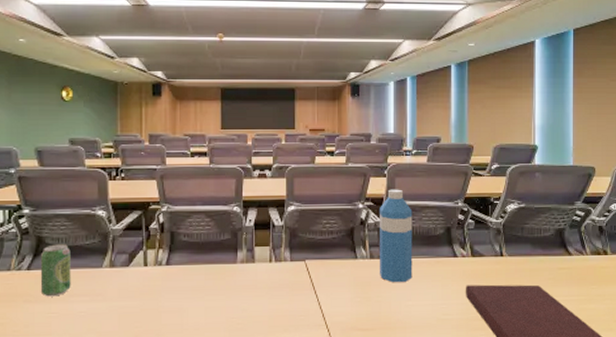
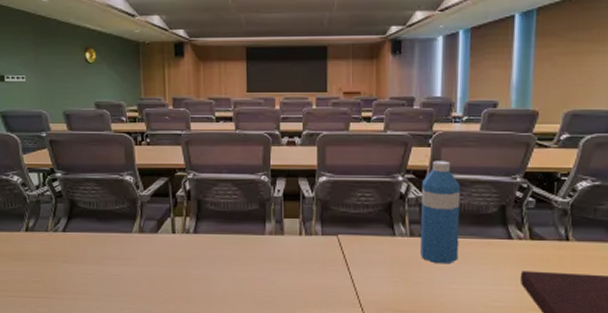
beverage can: present [40,244,71,297] -> none [74,208,104,259]

